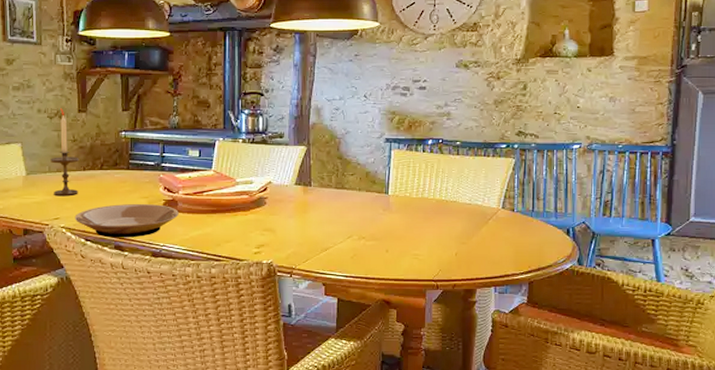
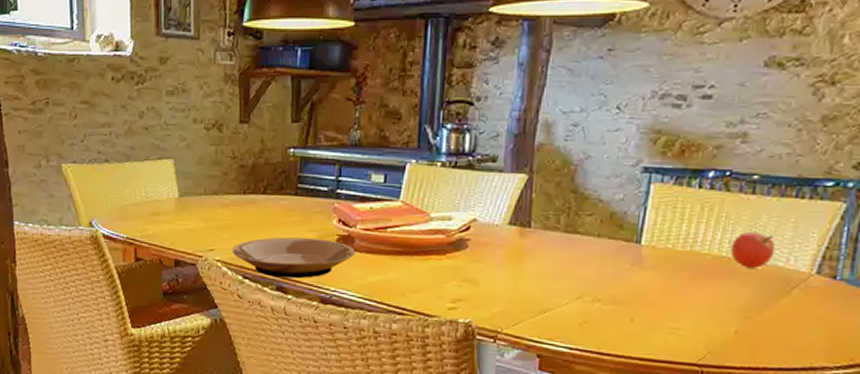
candlestick: present [50,108,80,197] -> none [206,118,239,225]
fruit: none [447,182,475,207] -> present [730,232,776,269]

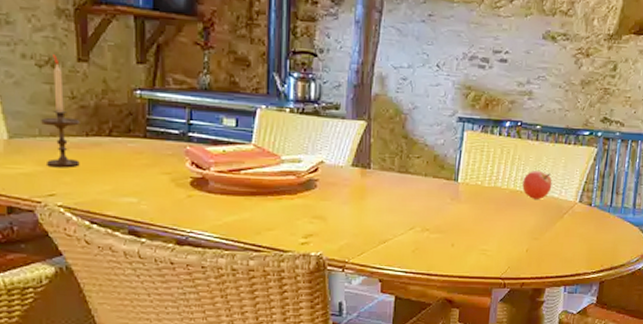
candlestick: none [206,118,239,225] -> present [41,54,81,168]
plate: present [231,237,355,279] -> none [75,180,210,222]

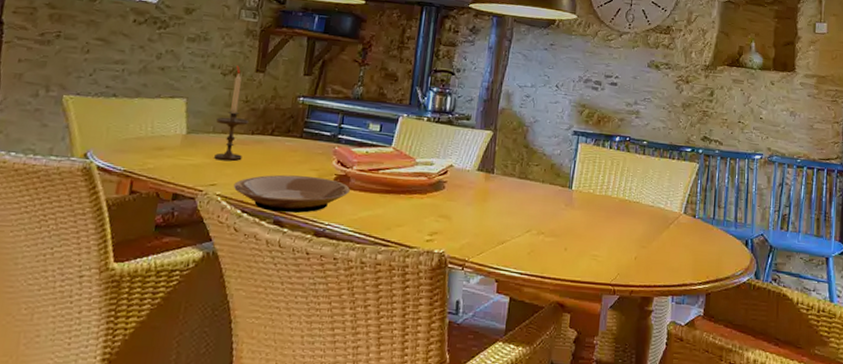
plate: none [75,180,210,222] -> present [233,174,350,213]
fruit: present [522,171,552,199] -> none [631,182,659,209]

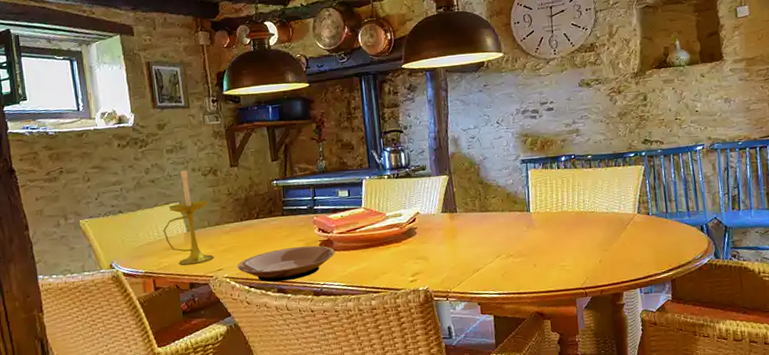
candle: none [158,64,221,174] -> present [162,170,214,266]
candlestick: present [214,66,250,162] -> none [209,165,238,249]

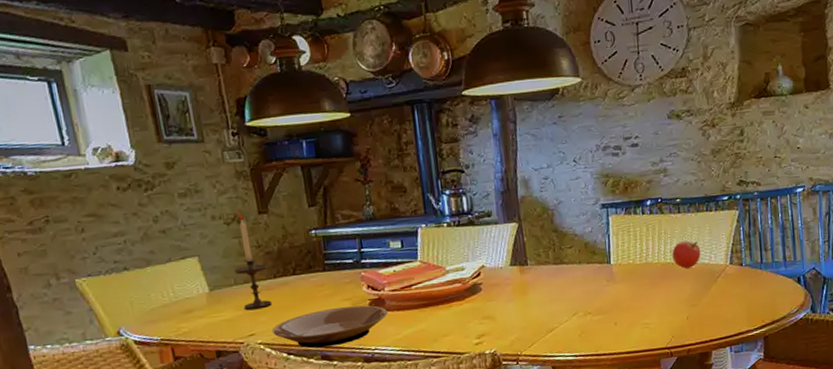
candle: present [162,170,214,266] -> none [179,218,244,331]
candlestick: none [209,165,238,249] -> present [235,212,272,311]
fruit: none [585,192,611,217] -> present [672,241,701,269]

